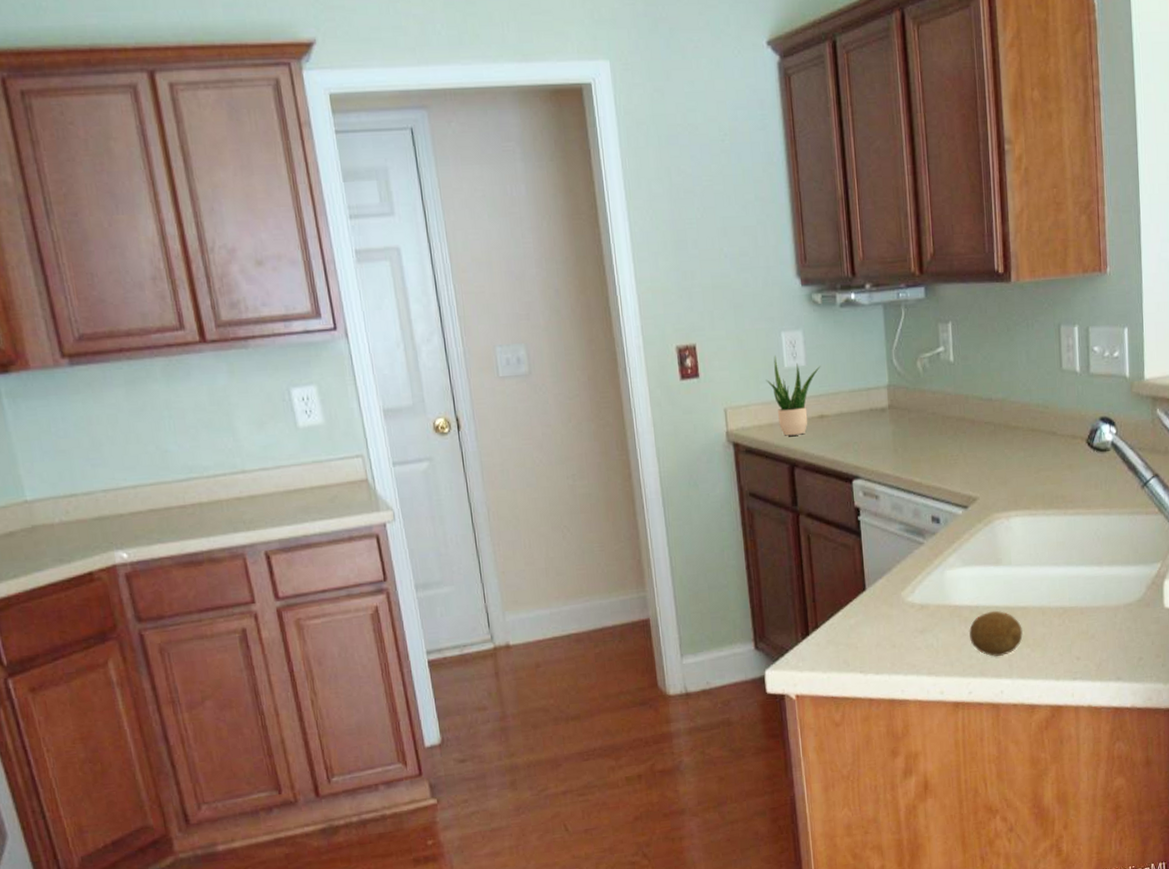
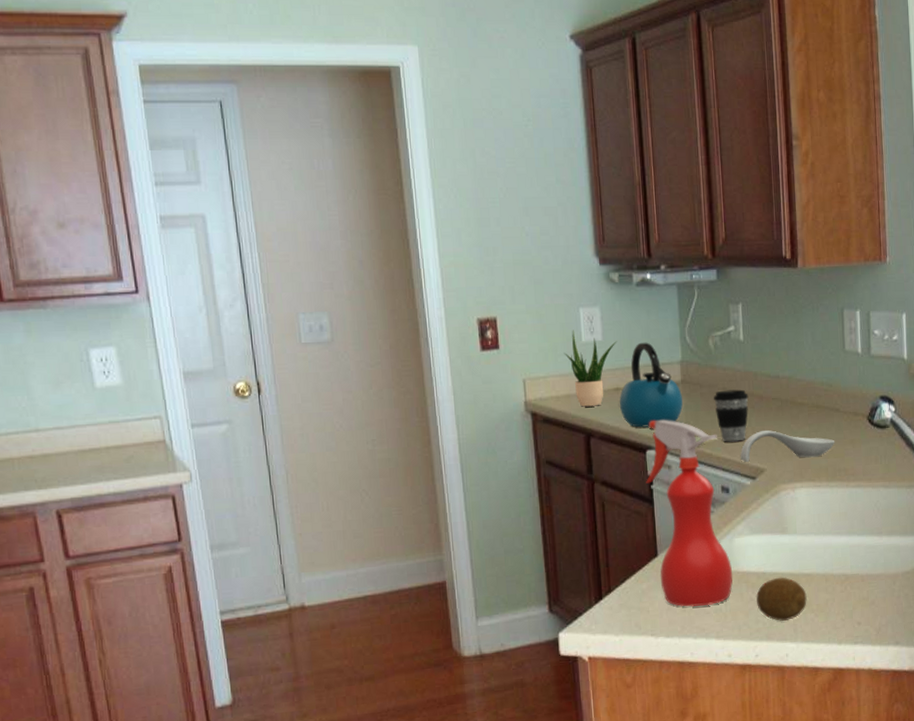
kettle: none [824,366,891,456] -> present [619,342,683,428]
spray bottle: none [853,447,945,643] -> present [646,419,733,607]
coffee cup: none [923,413,960,470] -> present [714,389,749,442]
spoon rest: none [951,456,1052,491] -> present [740,430,835,463]

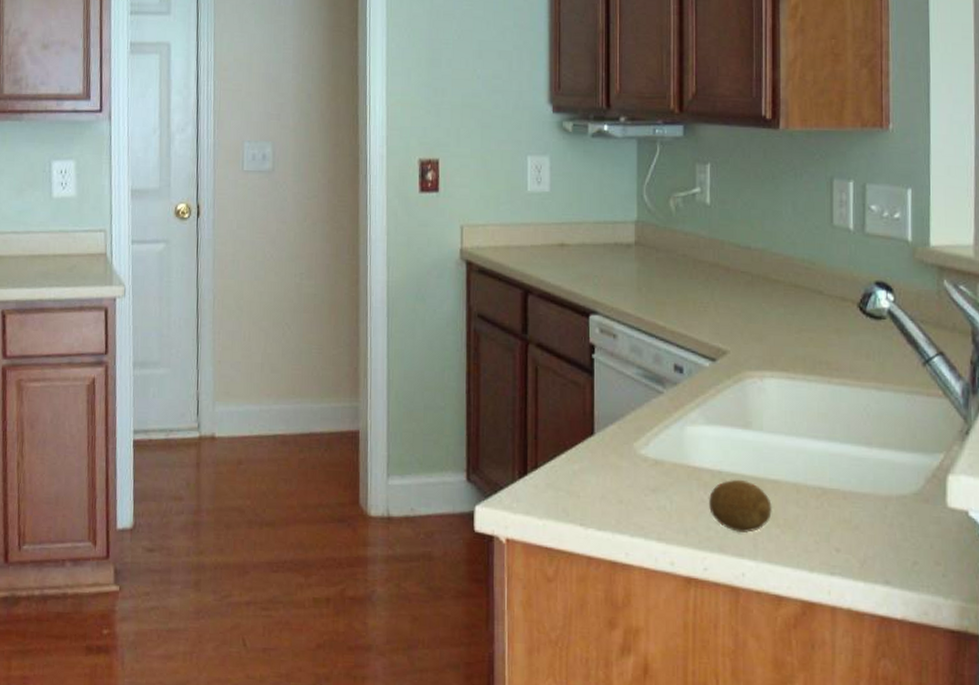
potted plant: present [564,329,617,407] -> none [506,178,566,261]
kettle: present [619,342,683,428] -> none [563,197,636,289]
spray bottle: present [646,419,733,607] -> none [587,282,682,501]
coffee cup: present [714,389,749,442] -> none [672,257,713,316]
spoon rest: present [740,430,835,463] -> none [698,307,816,344]

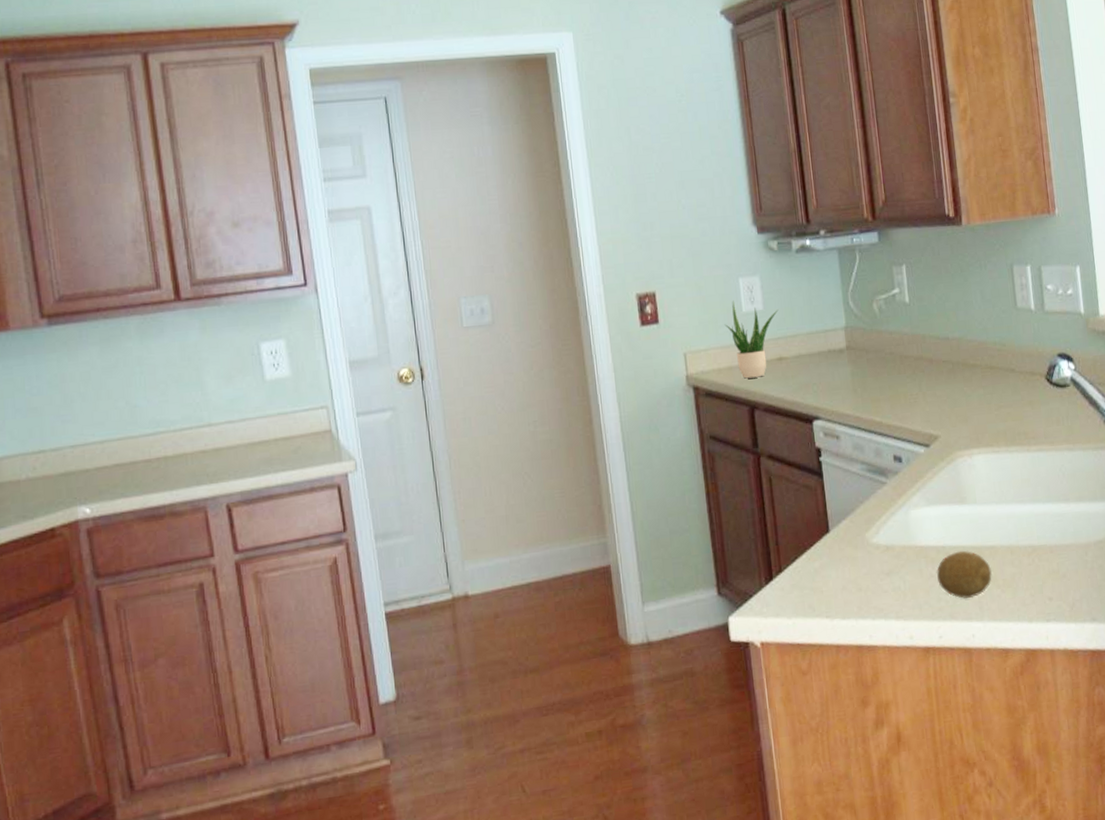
potted plant: none [506,178,566,261] -> present [724,300,779,379]

